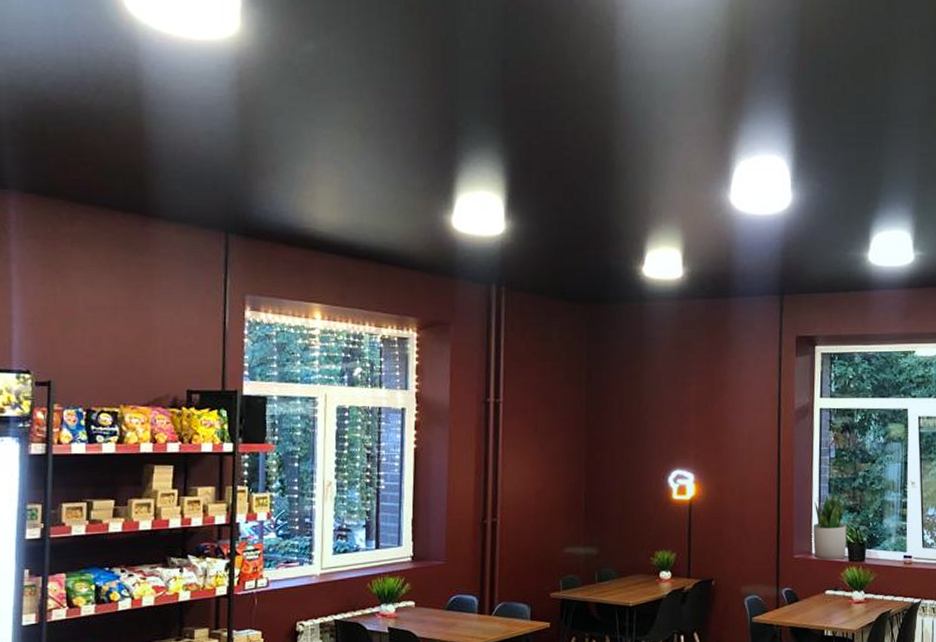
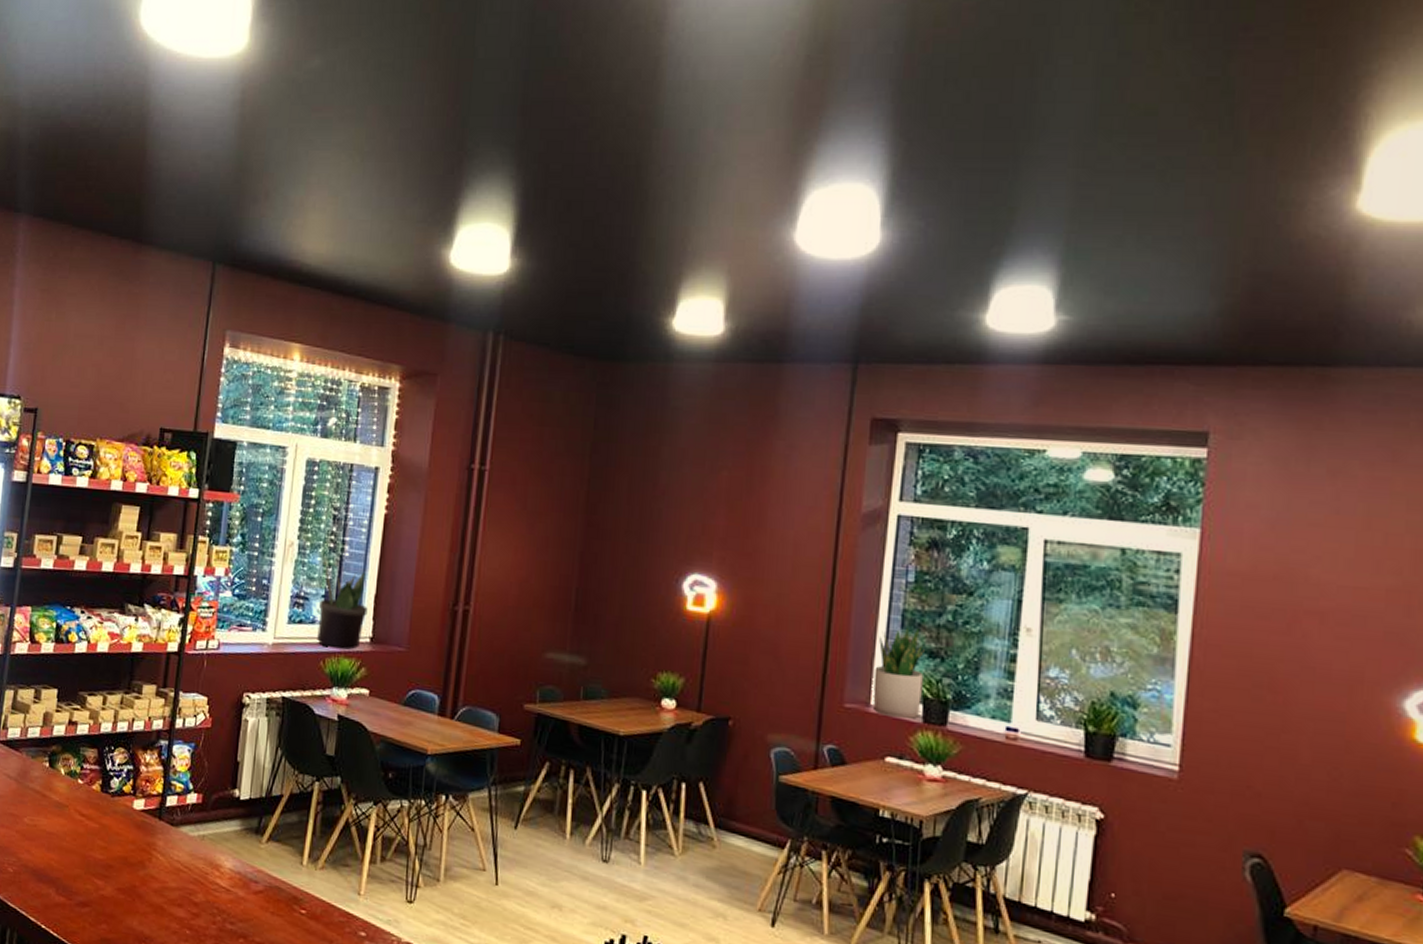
planter: none [362,500,407,571] -> present [317,567,368,651]

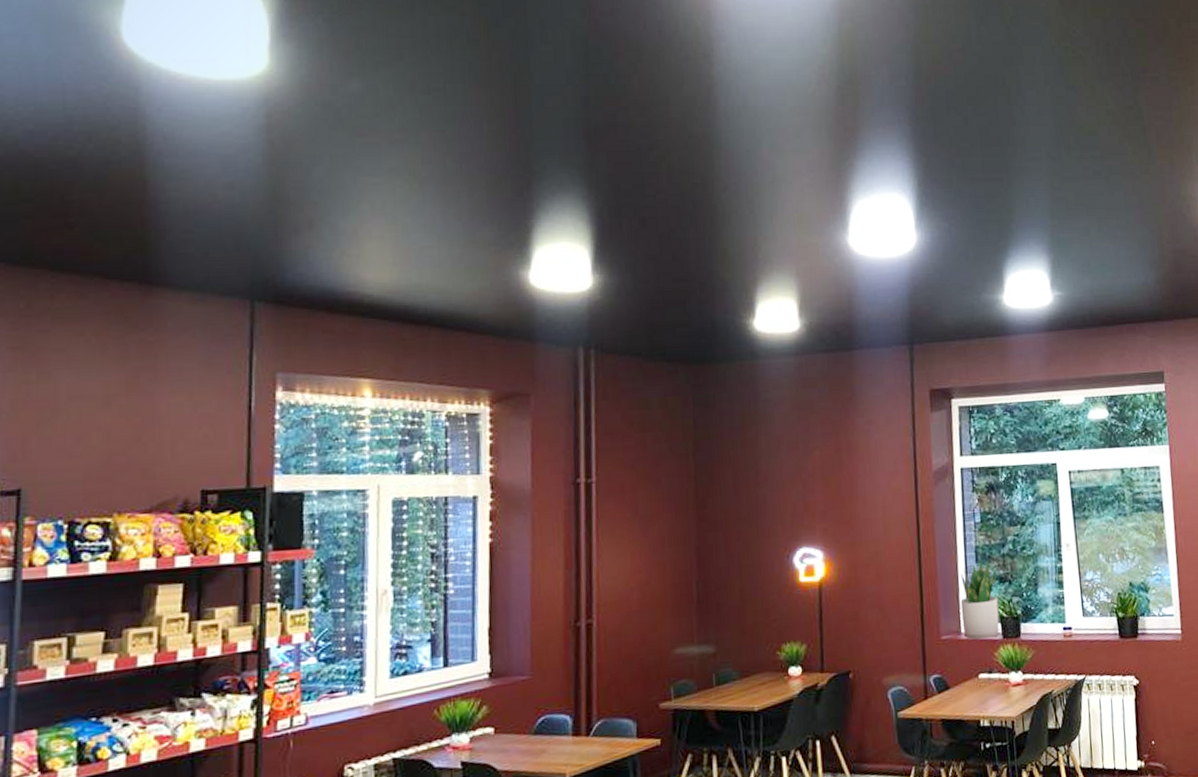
planter: present [317,567,368,651] -> none [426,607,482,694]

